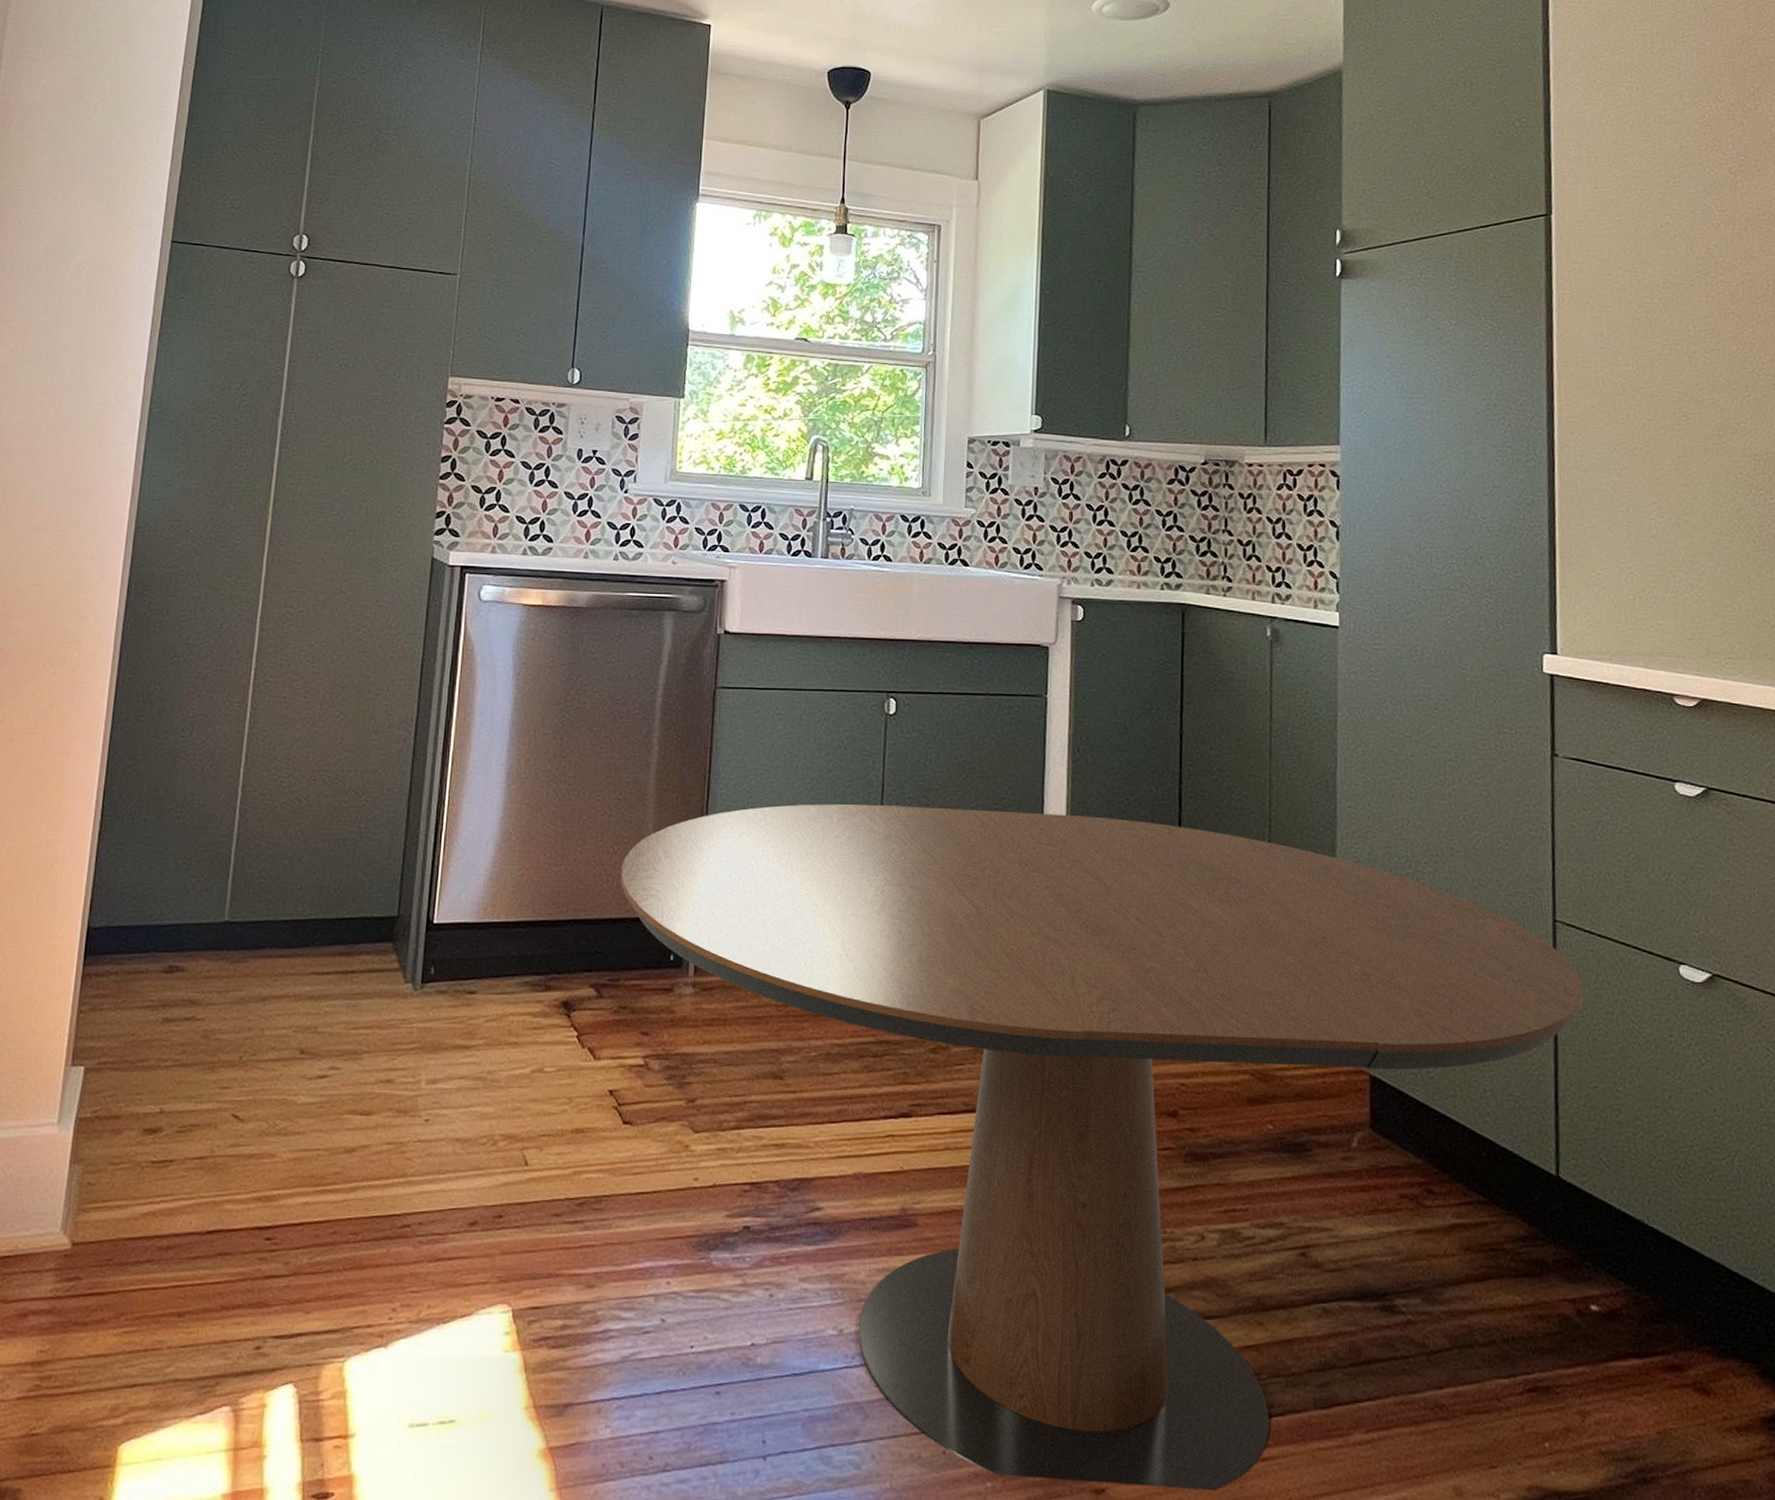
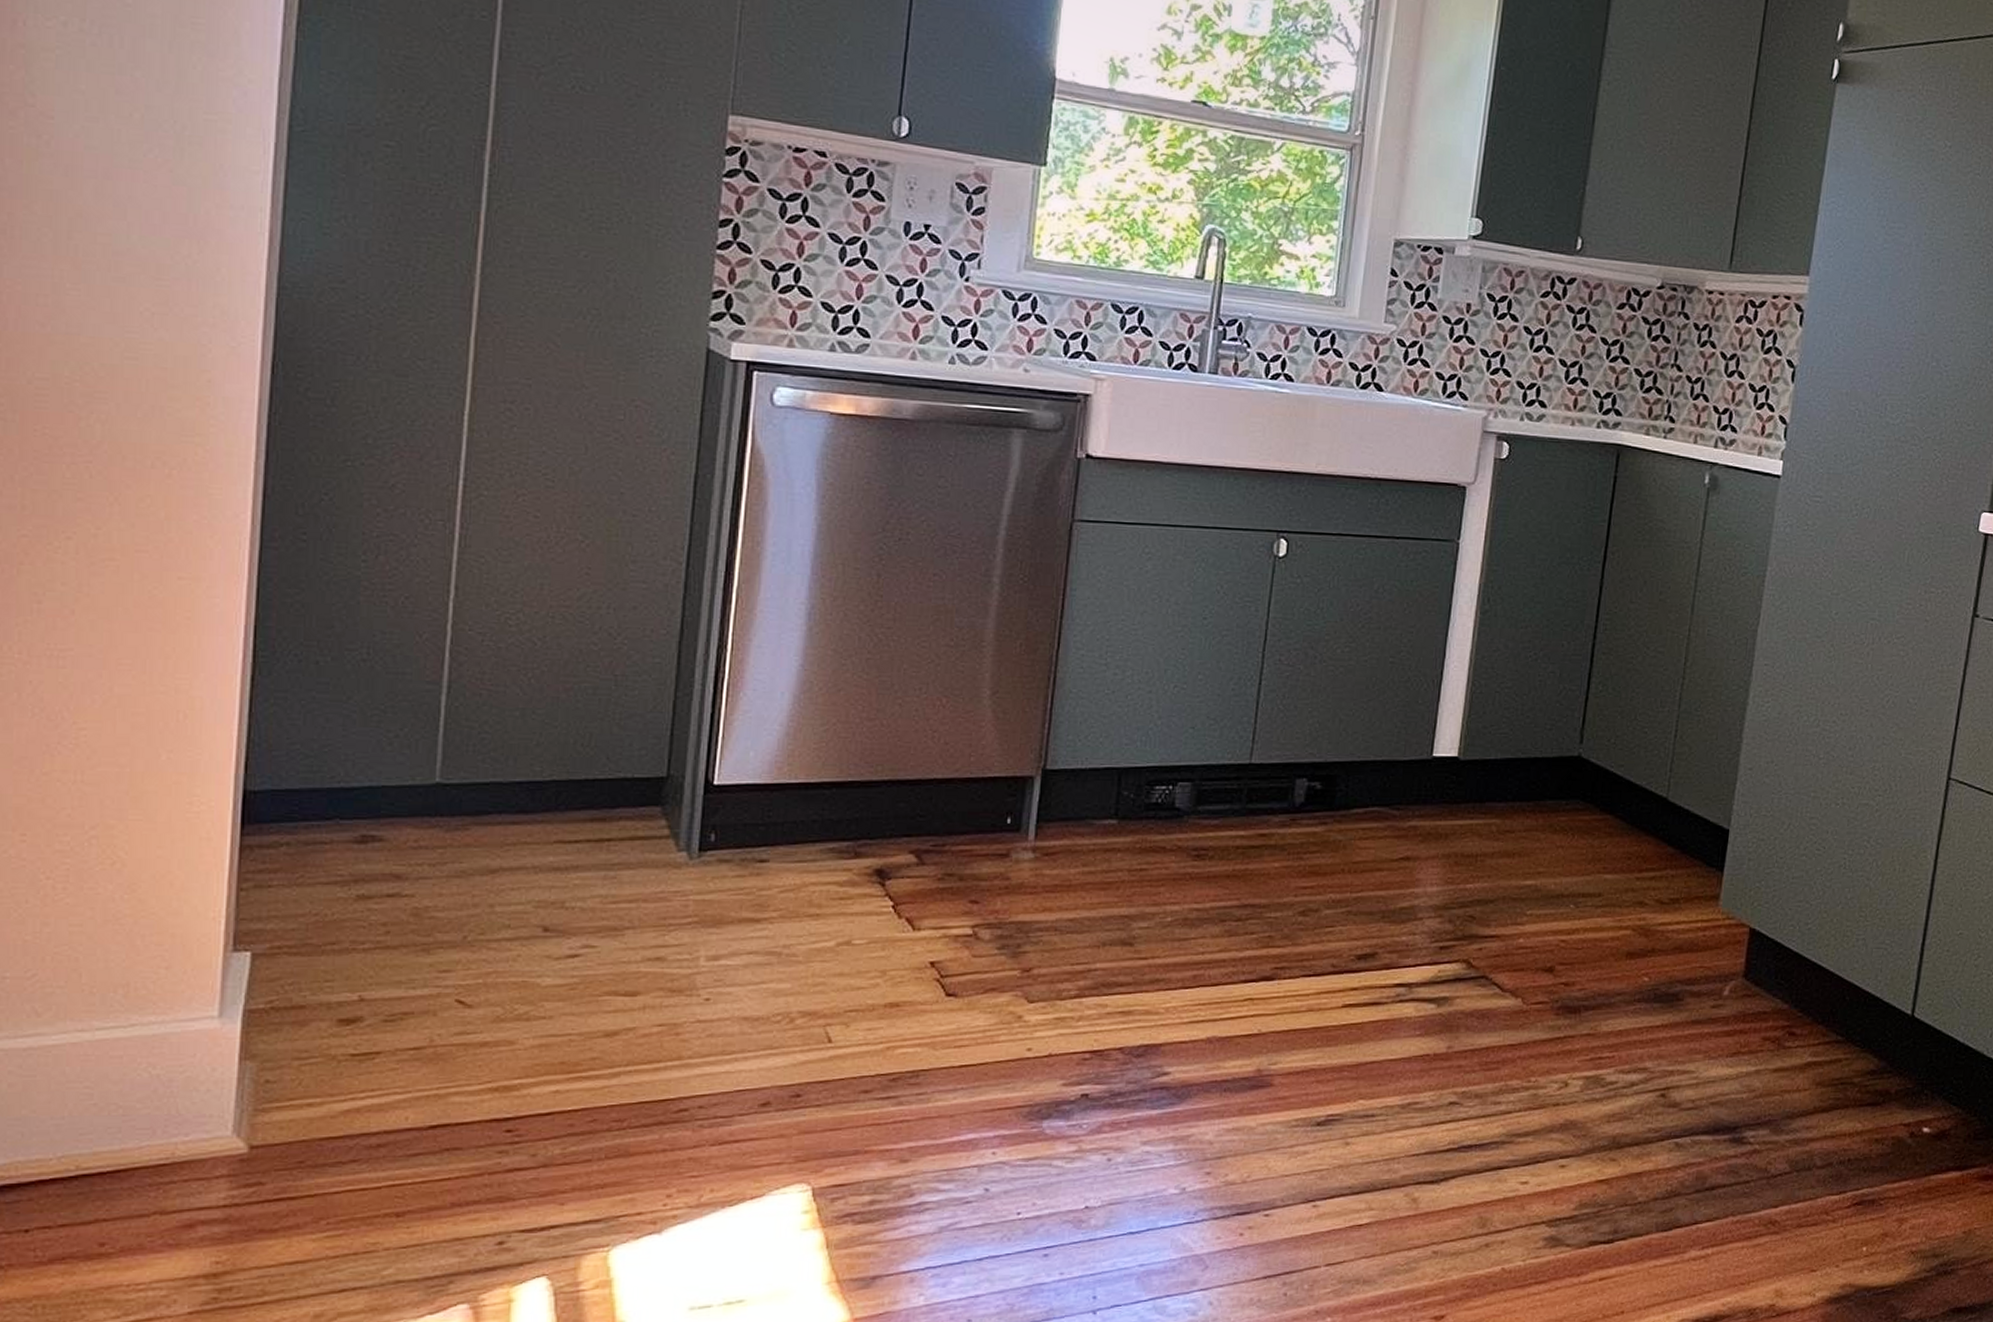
dining table: present [621,804,1584,1491] -> none [949,654,1965,1311]

